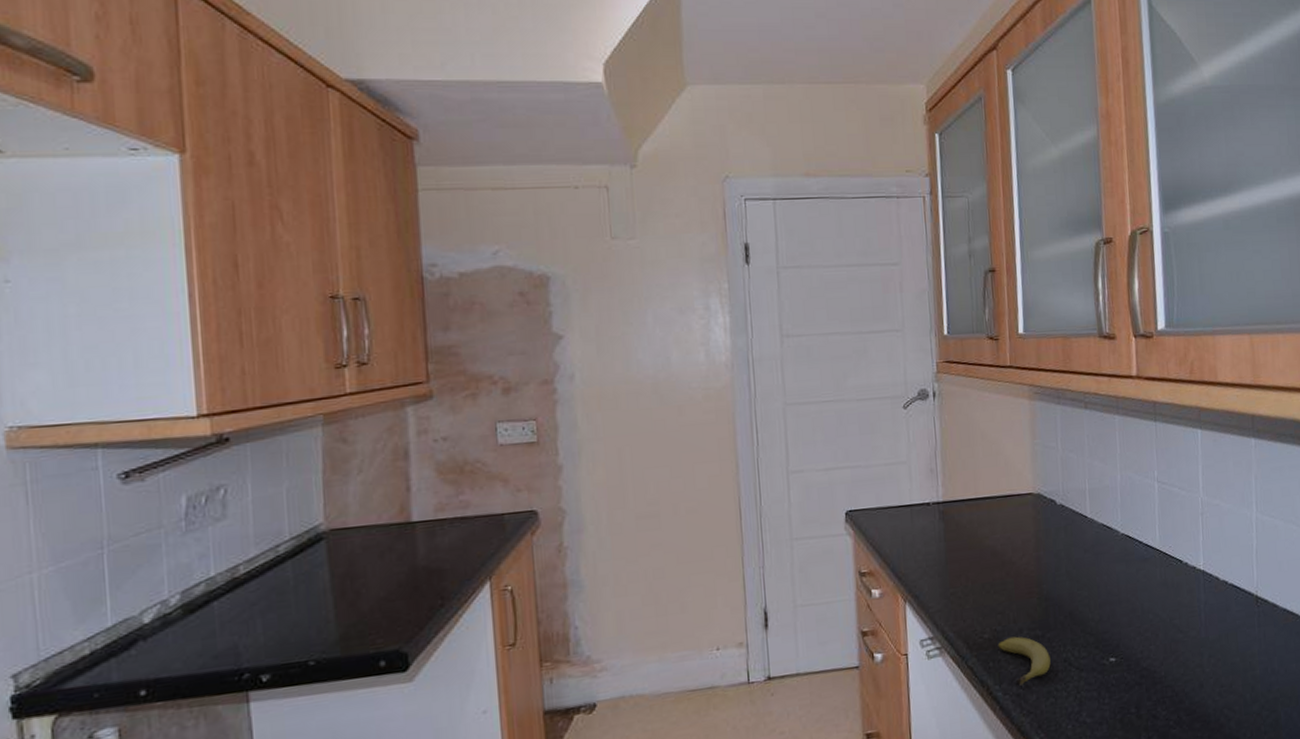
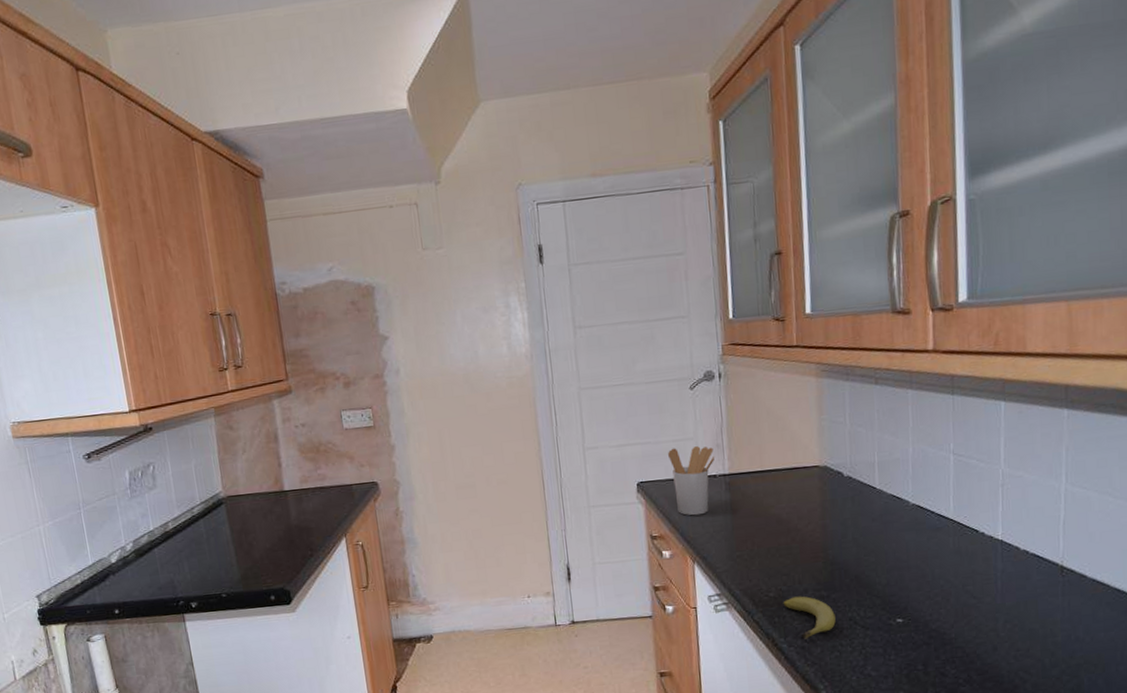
utensil holder: none [879,471,929,549] -> present [668,446,715,516]

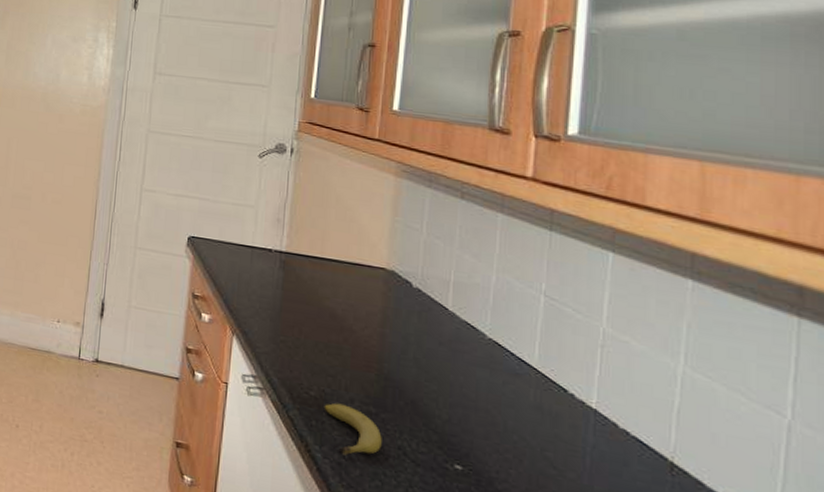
utensil holder: present [668,446,715,516] -> none [225,211,274,287]

